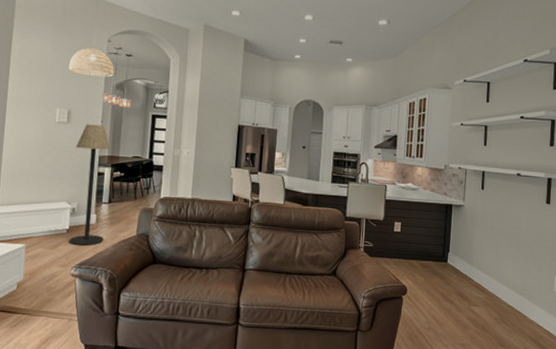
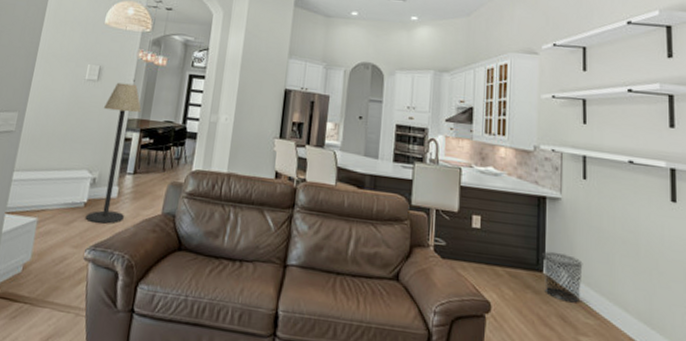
waste bin: none [447,246,478,283] -> present [542,251,583,303]

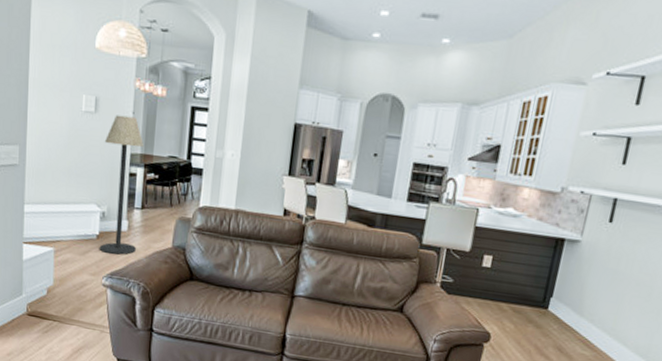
waste bin: present [542,251,583,303] -> none [546,290,591,337]

